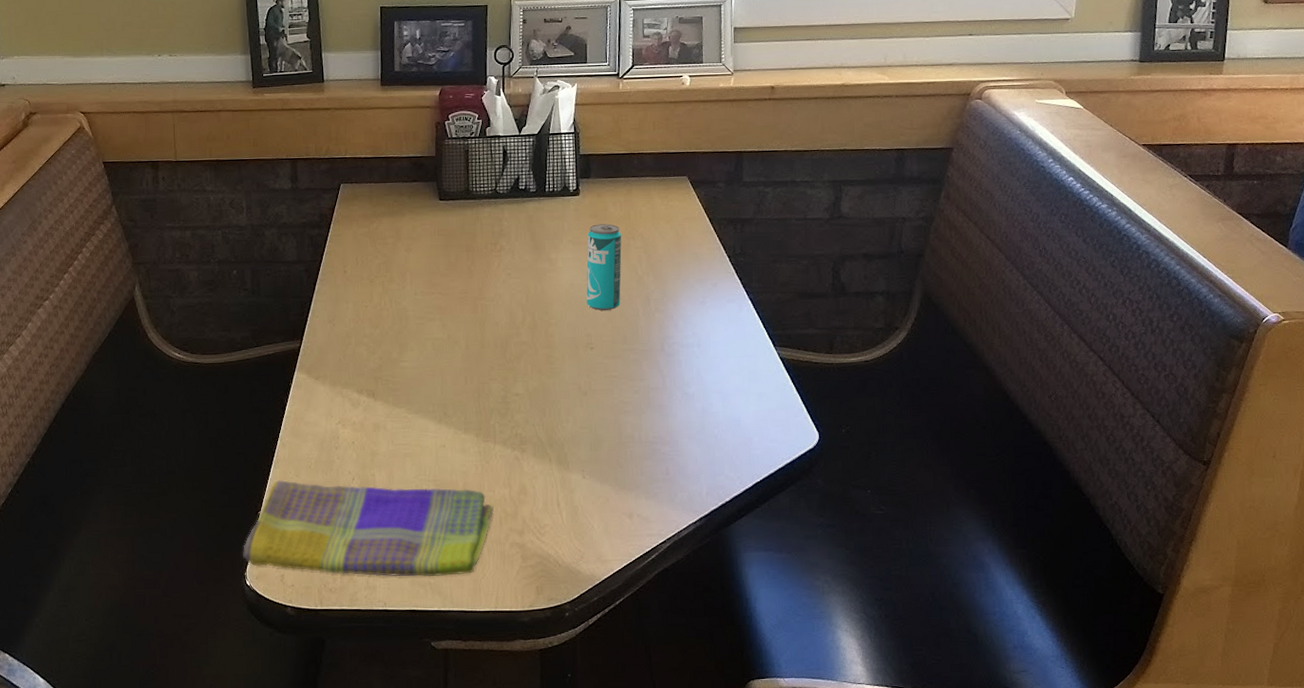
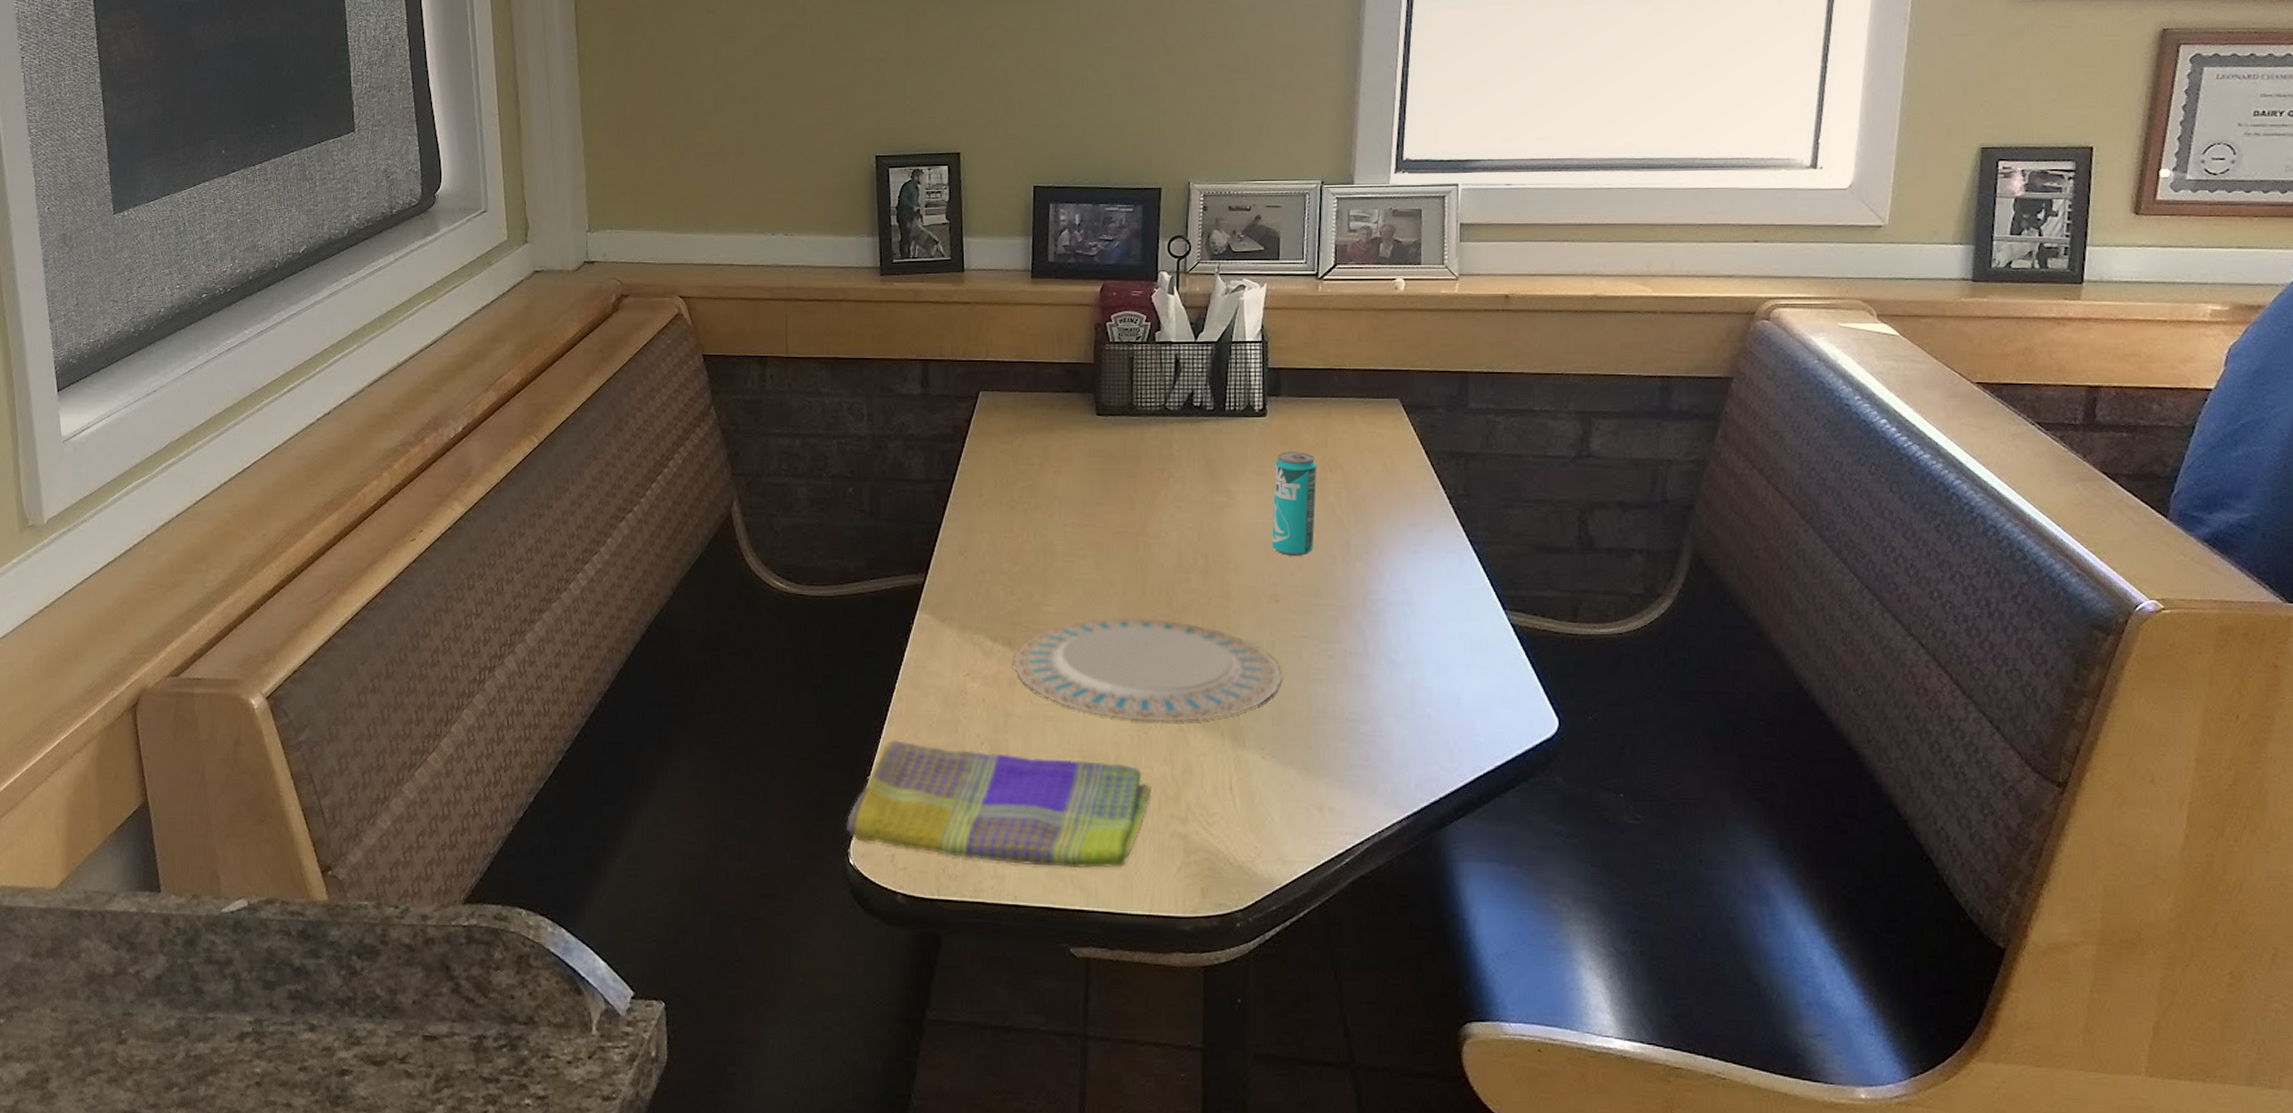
plate: none [377,368,597,453] -> present [1014,617,1281,723]

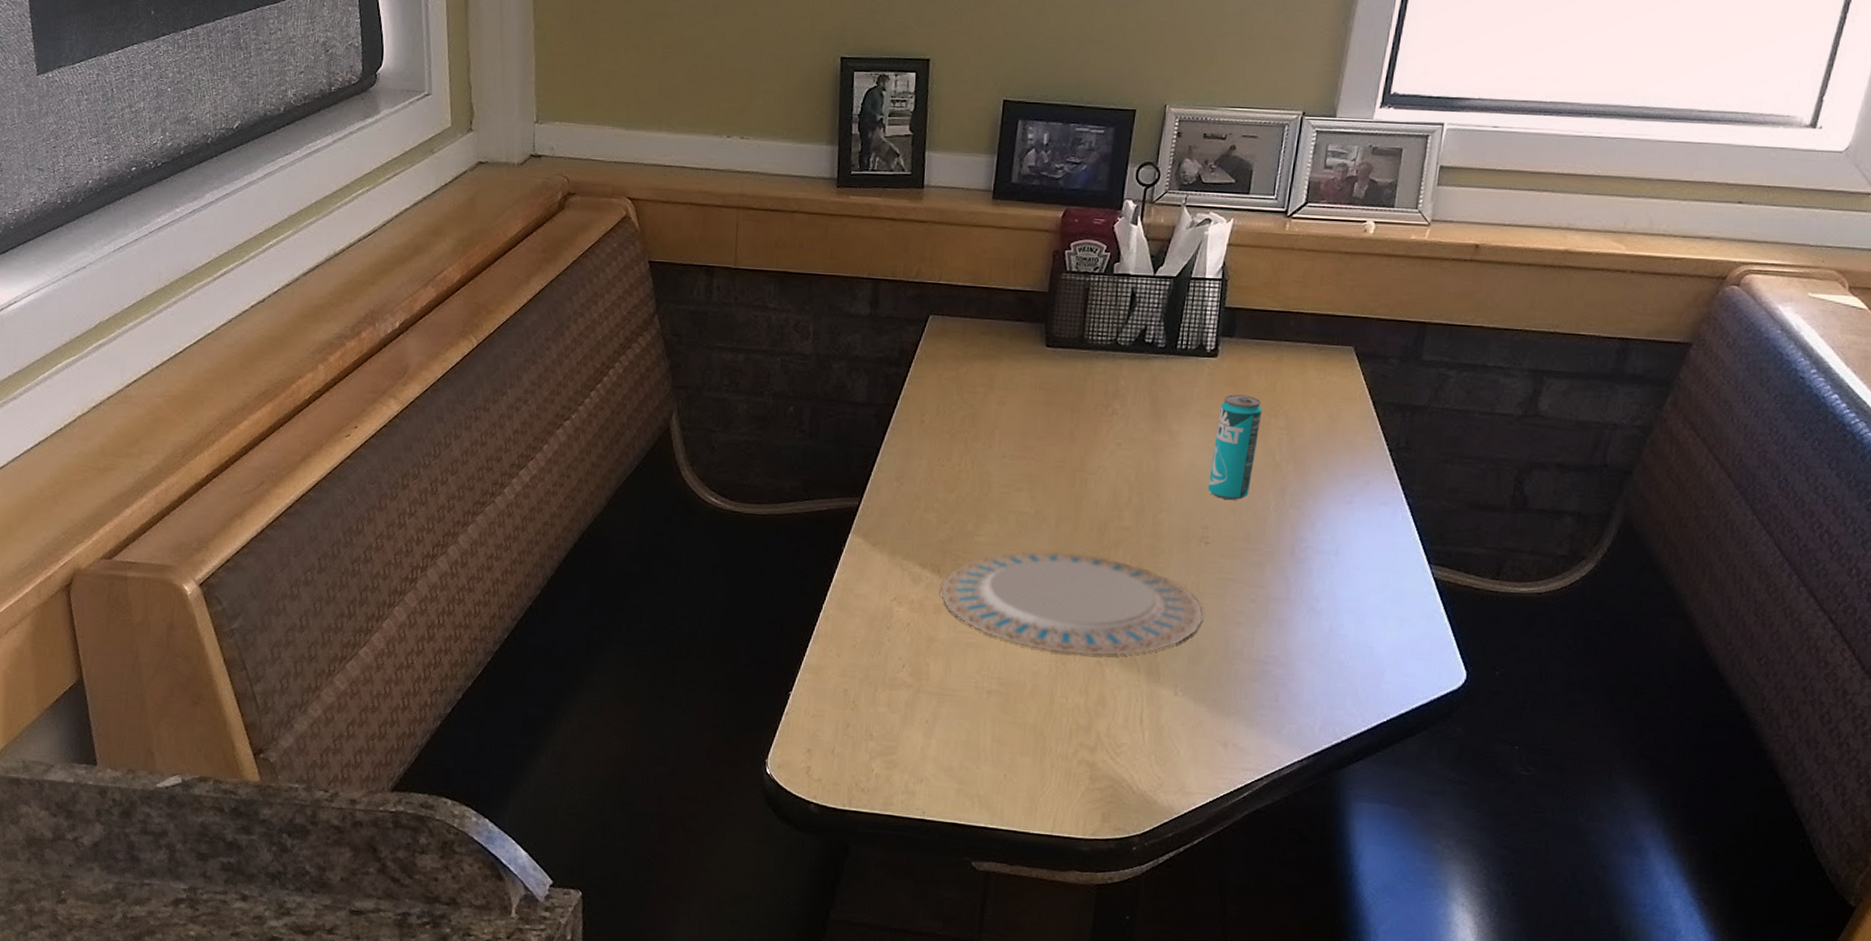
dish towel: present [847,740,1152,868] -> none [766,658,1065,790]

